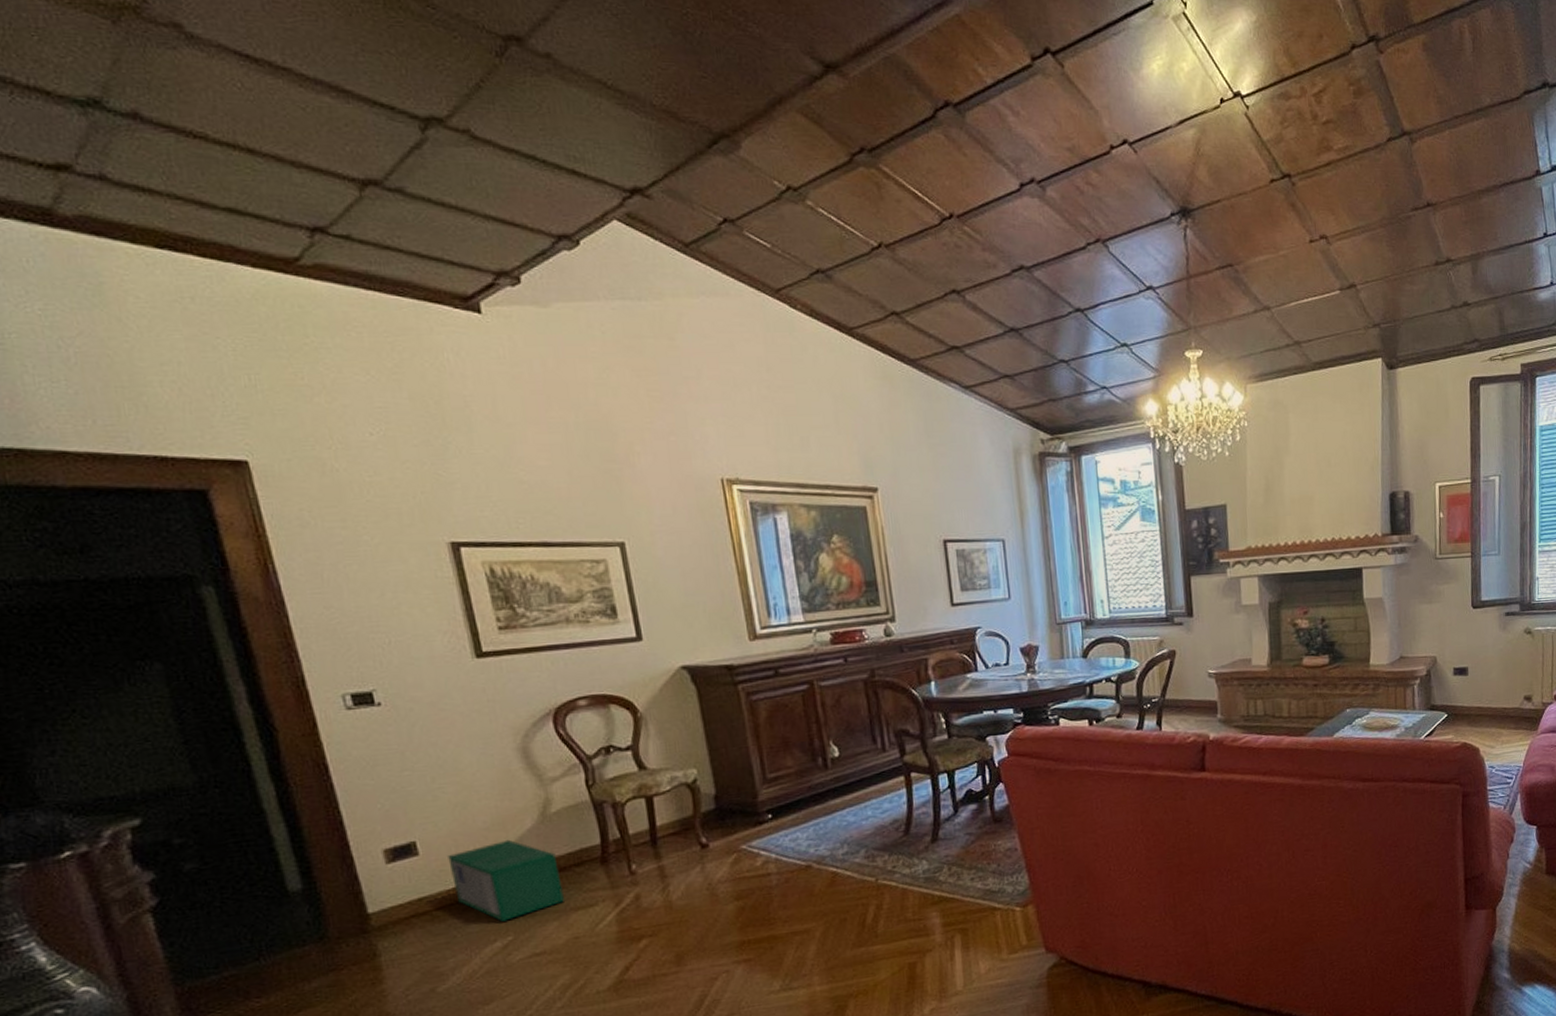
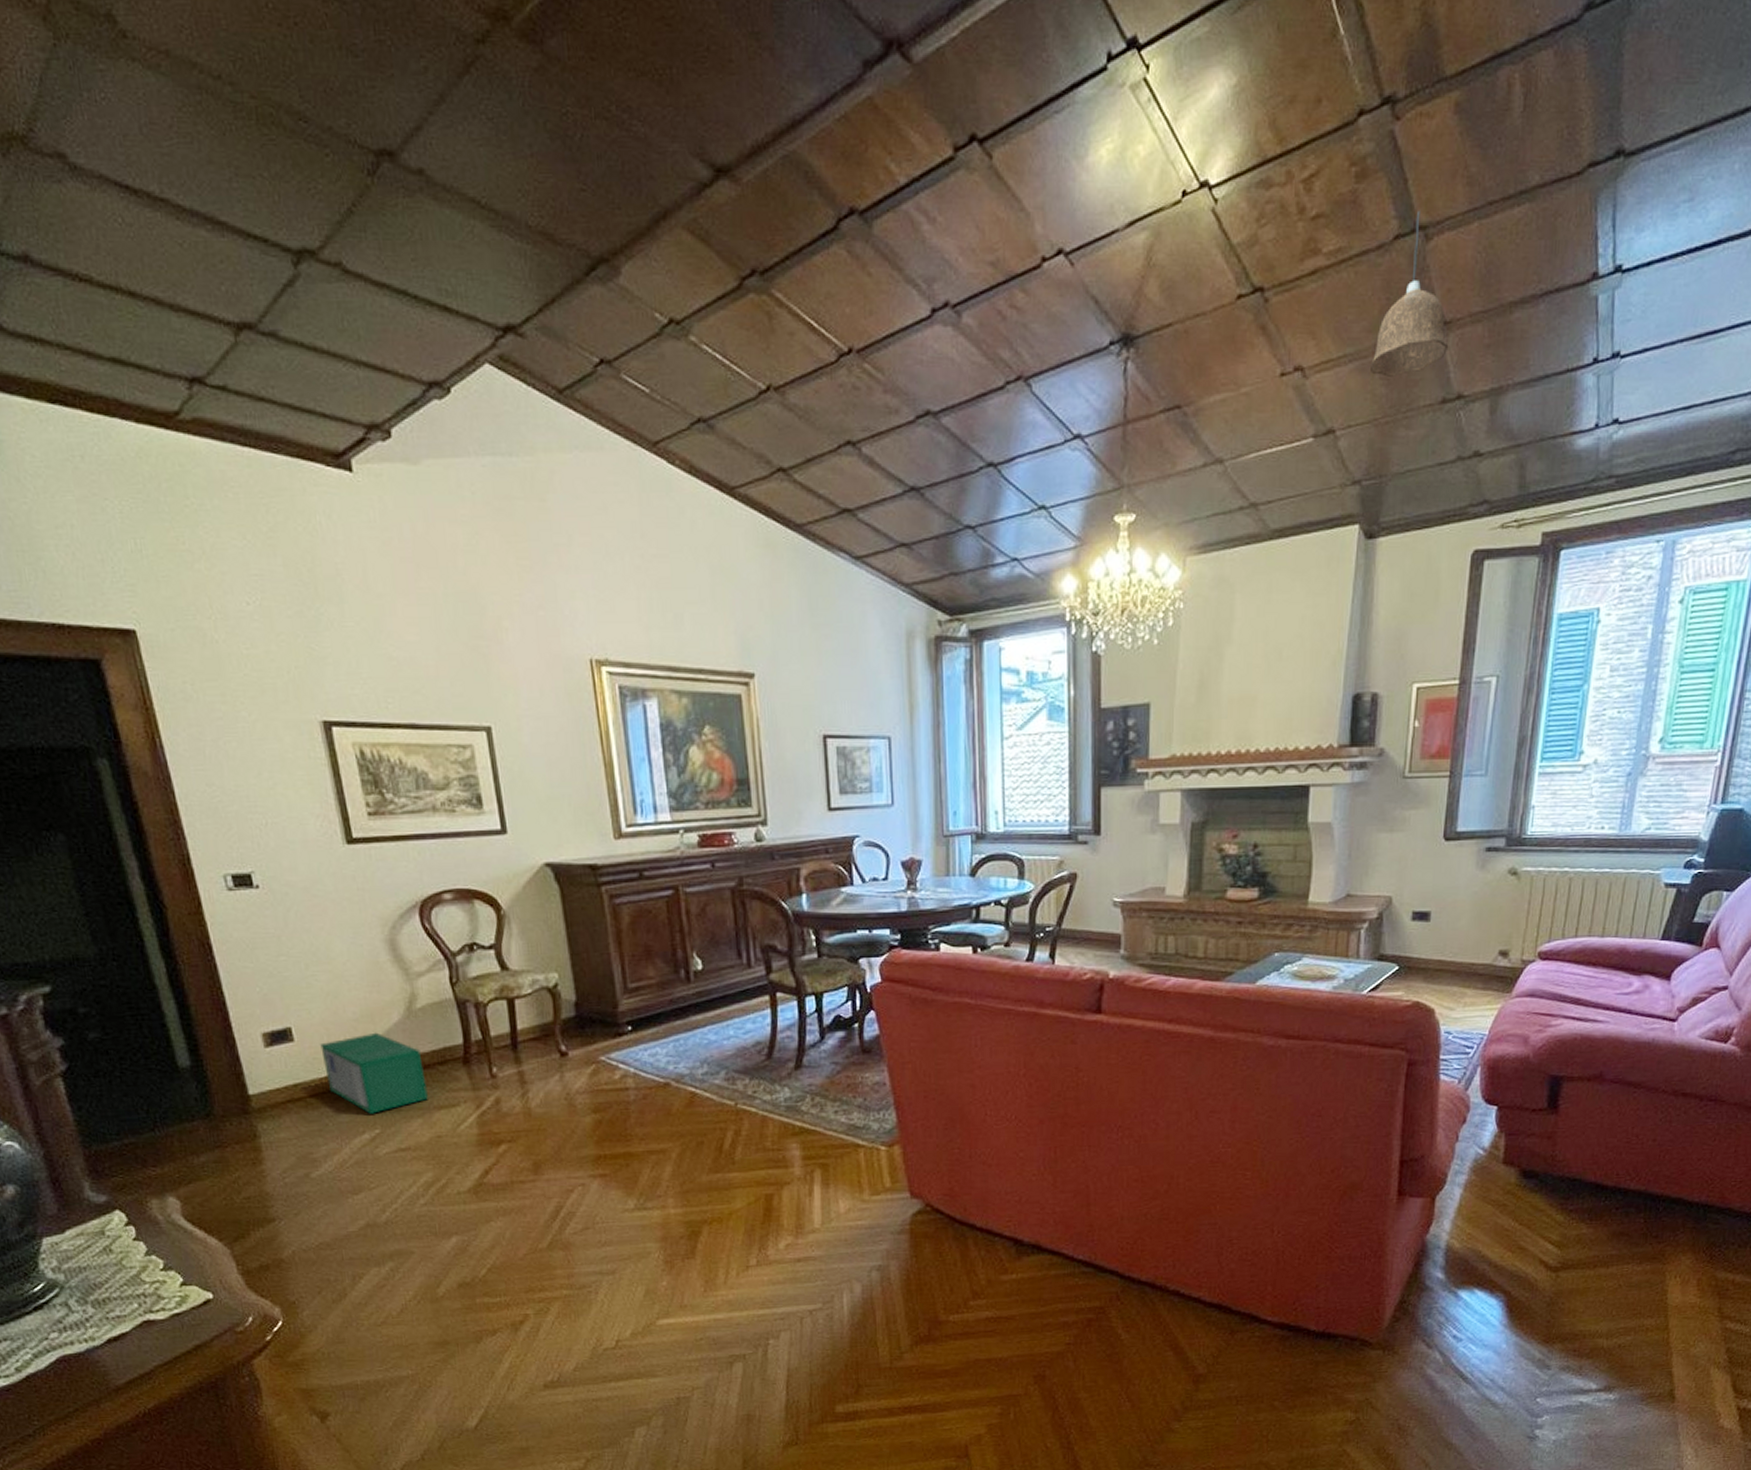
pendant lamp: none [1379,120,1437,245] -> present [1371,210,1449,377]

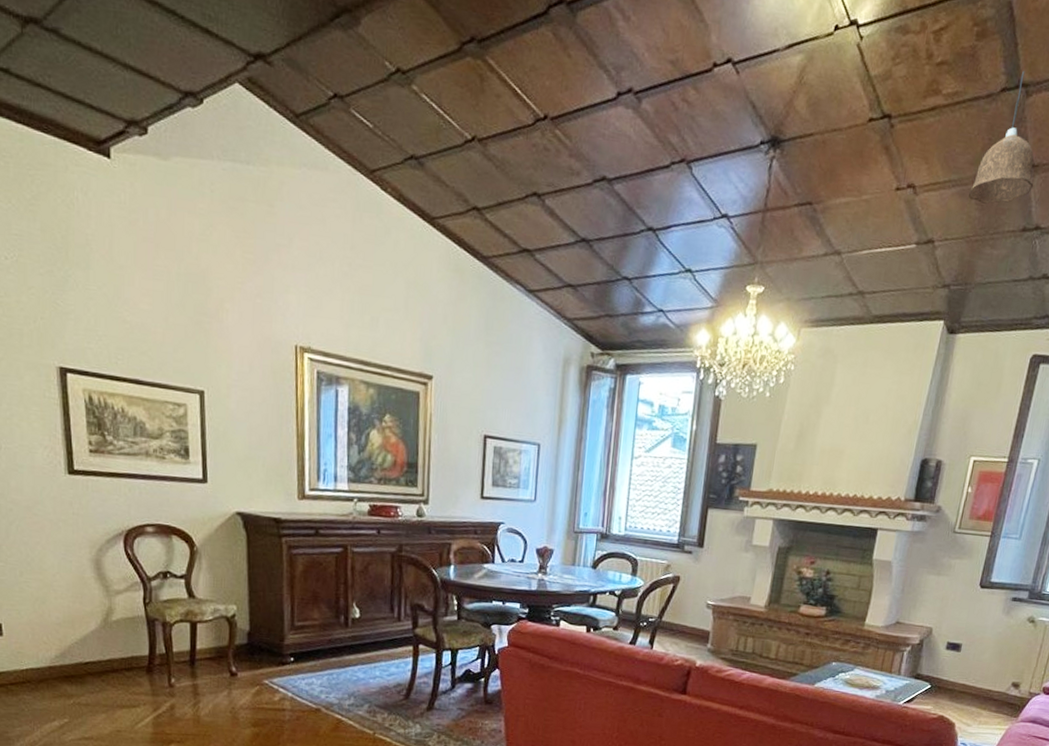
storage bin: present [320,1032,429,1114] -> none [25,636,114,705]

